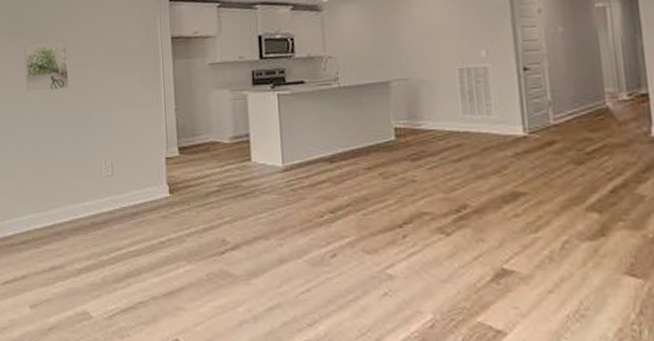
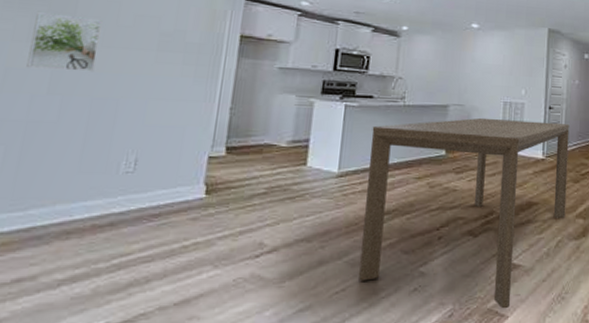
dining table: none [309,87,571,324] -> present [359,117,570,309]

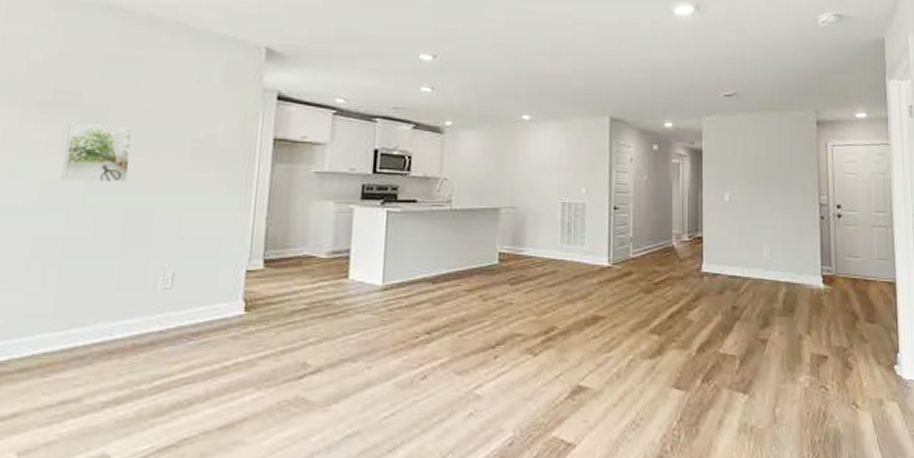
dining table: present [359,117,570,309] -> none [409,221,639,437]

